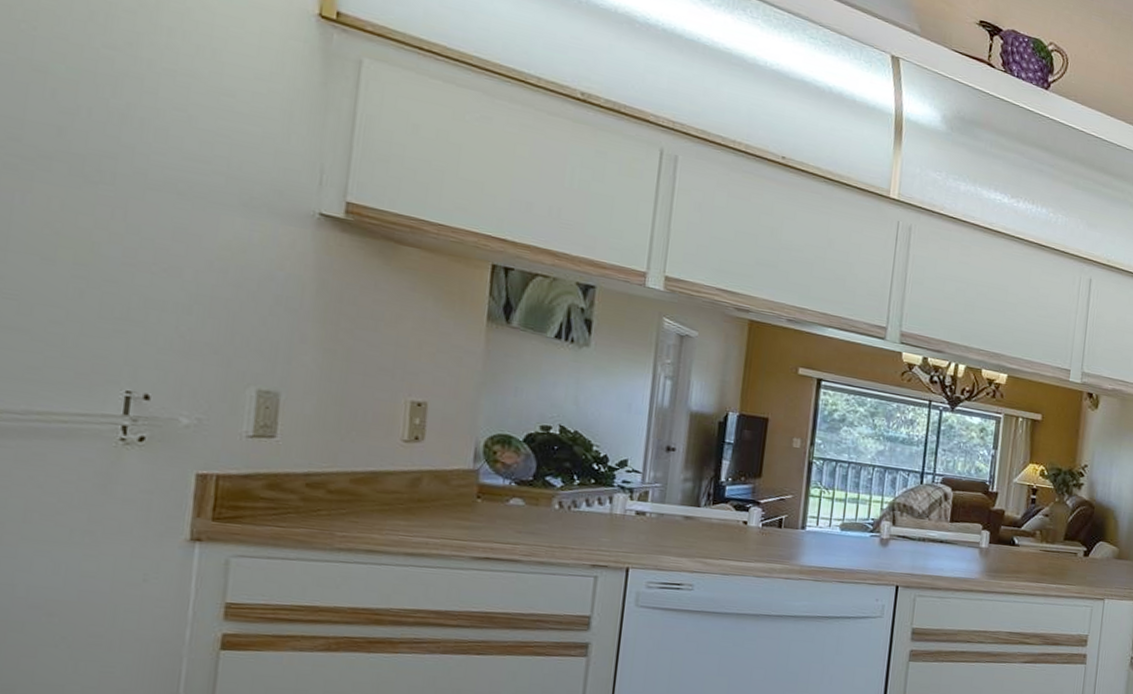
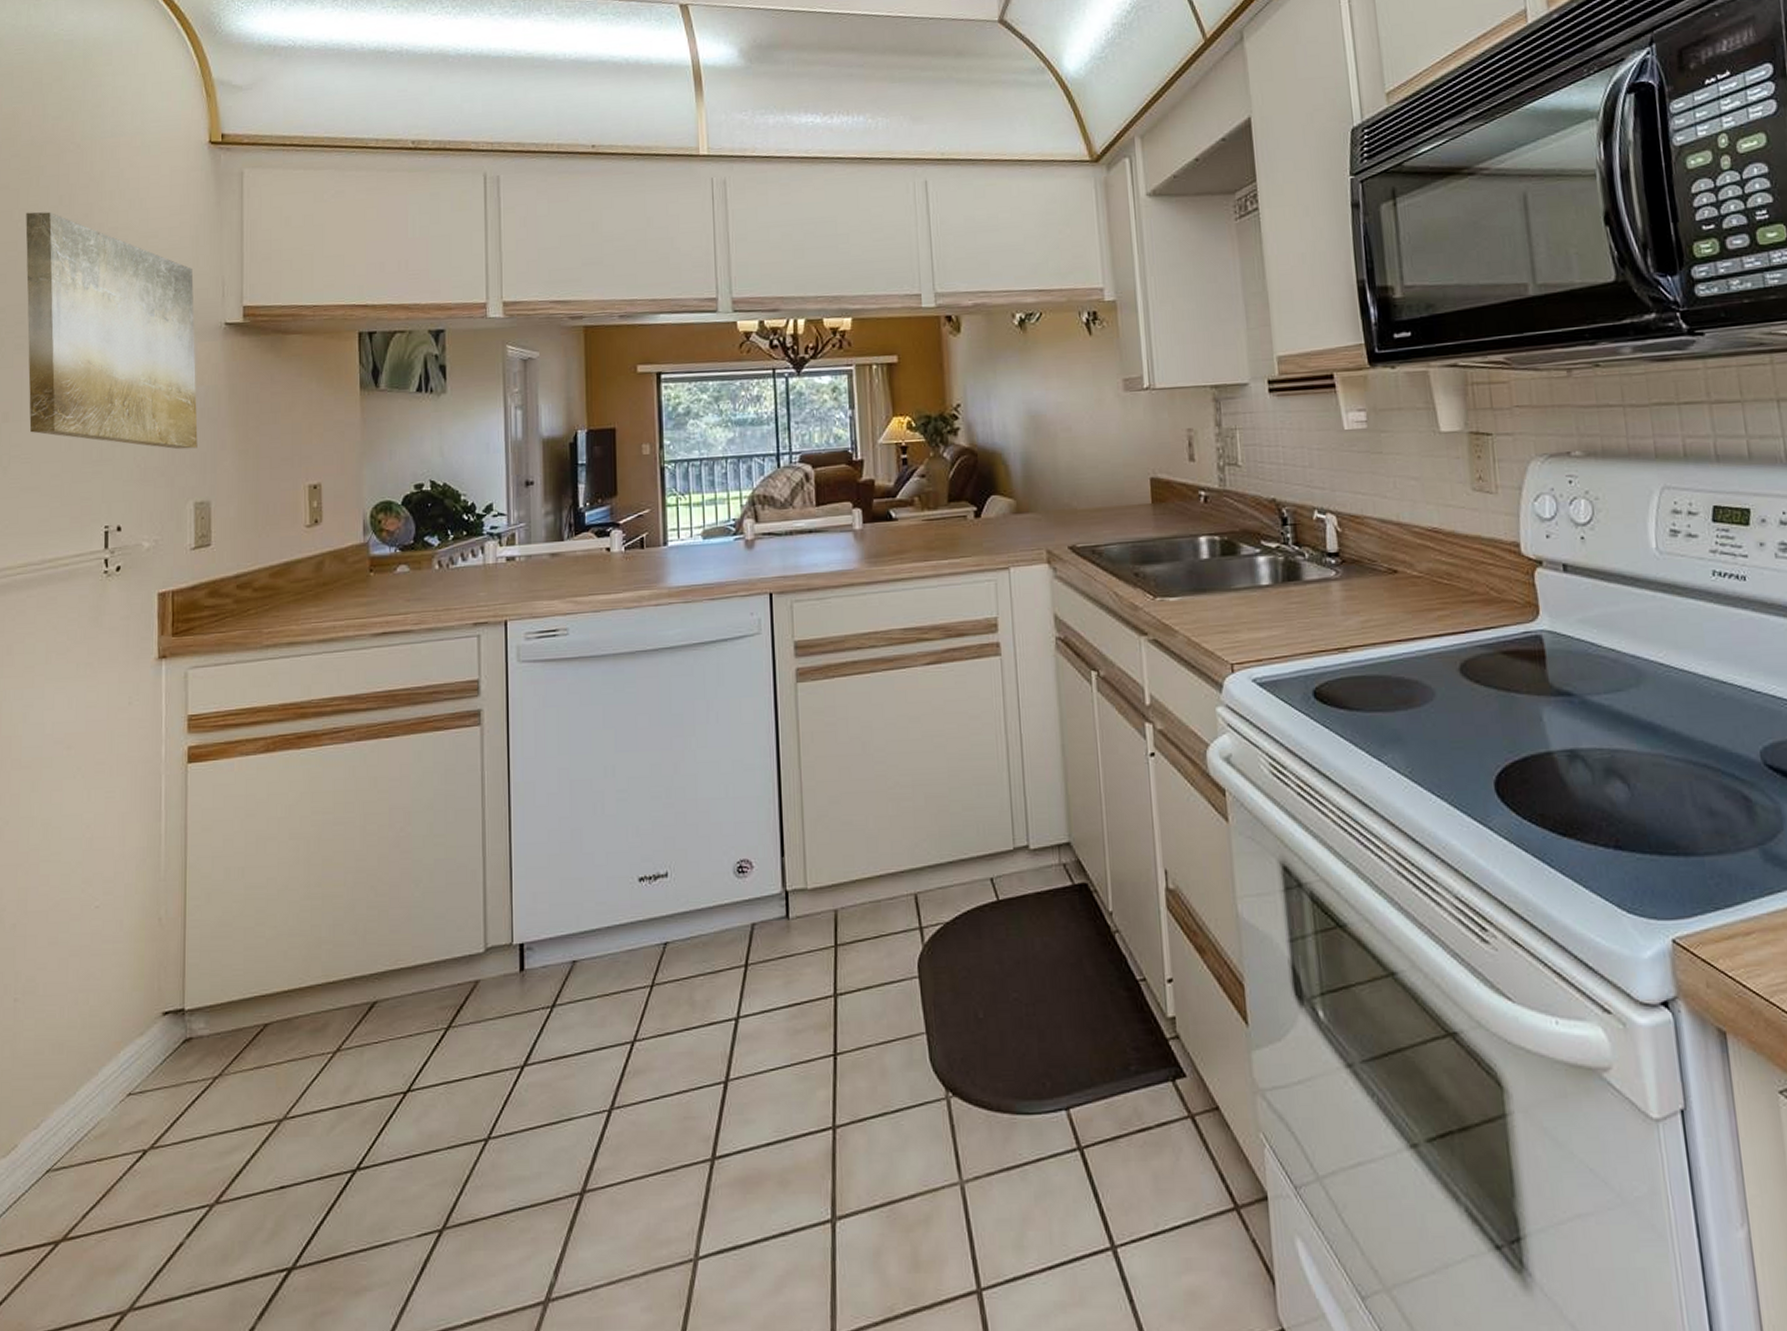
wall art: none [19,15,281,335] -> present [25,212,198,450]

